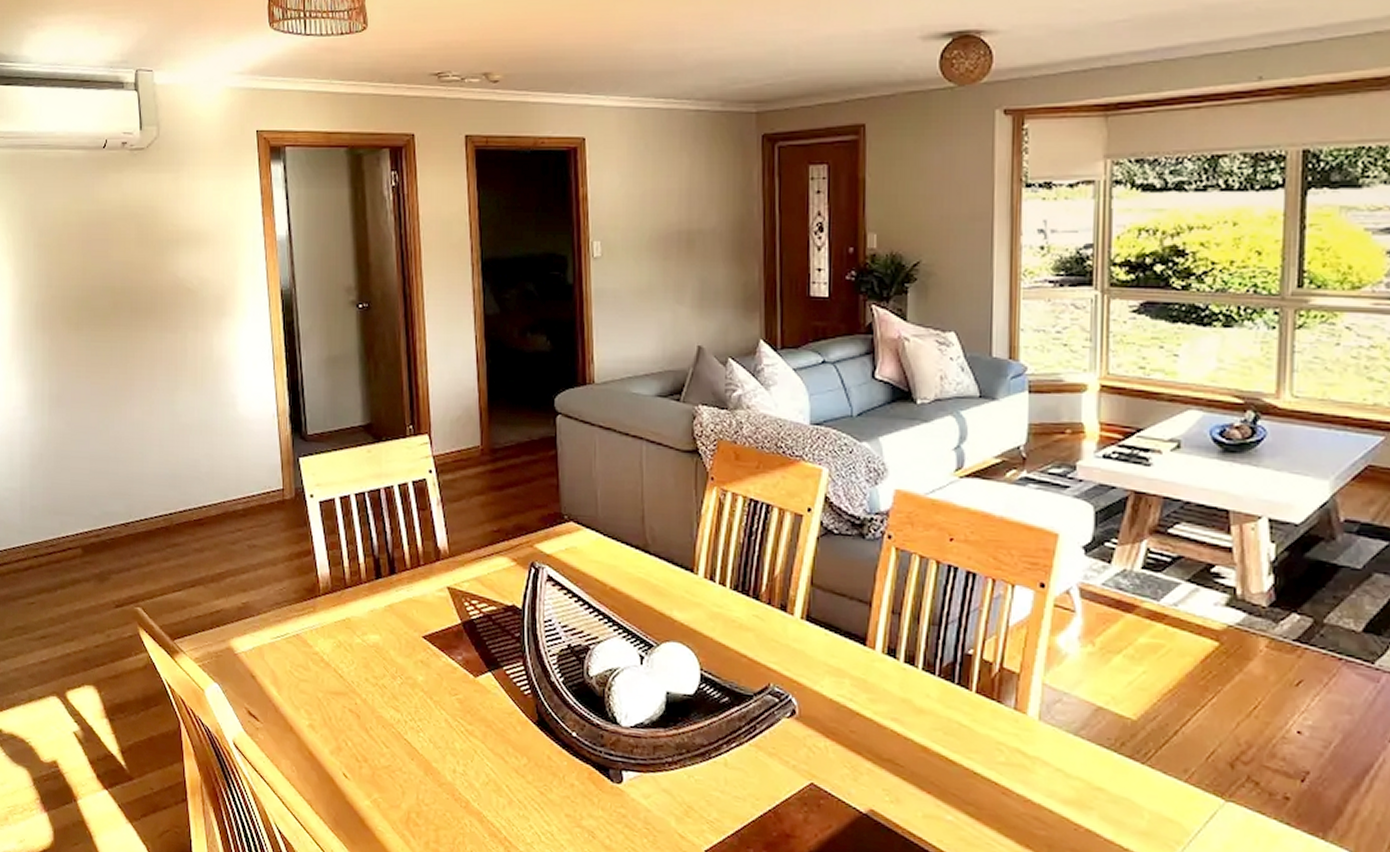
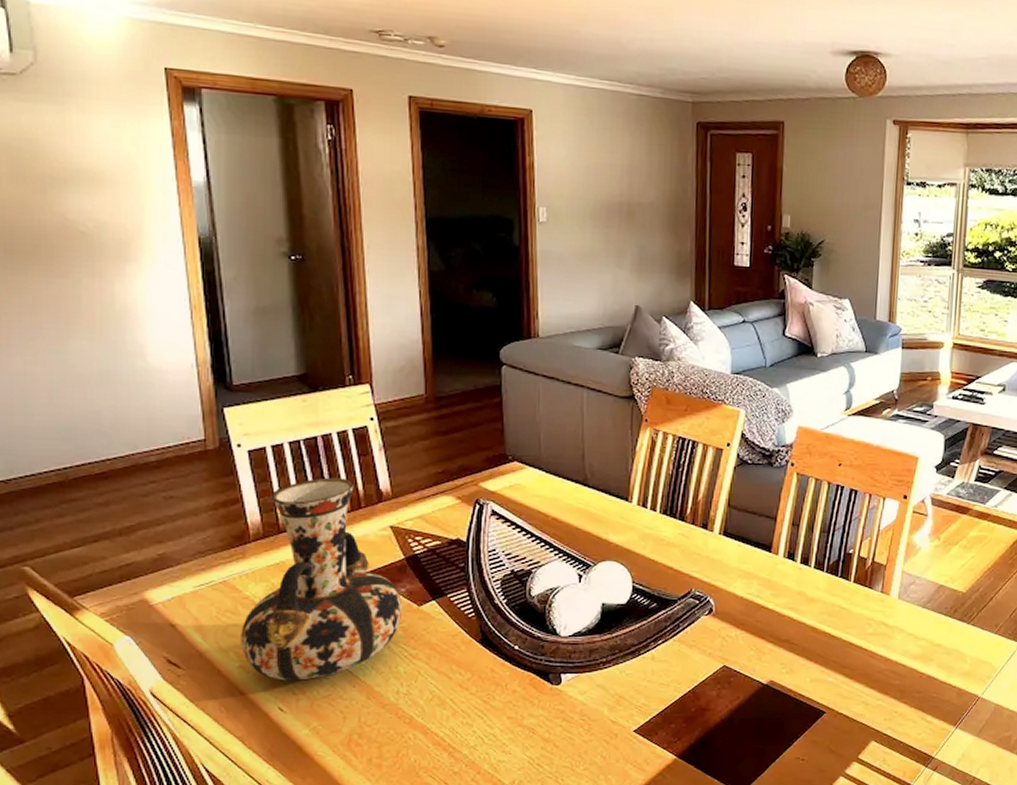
vase: none [310,532,460,747] -> present [241,477,403,681]

